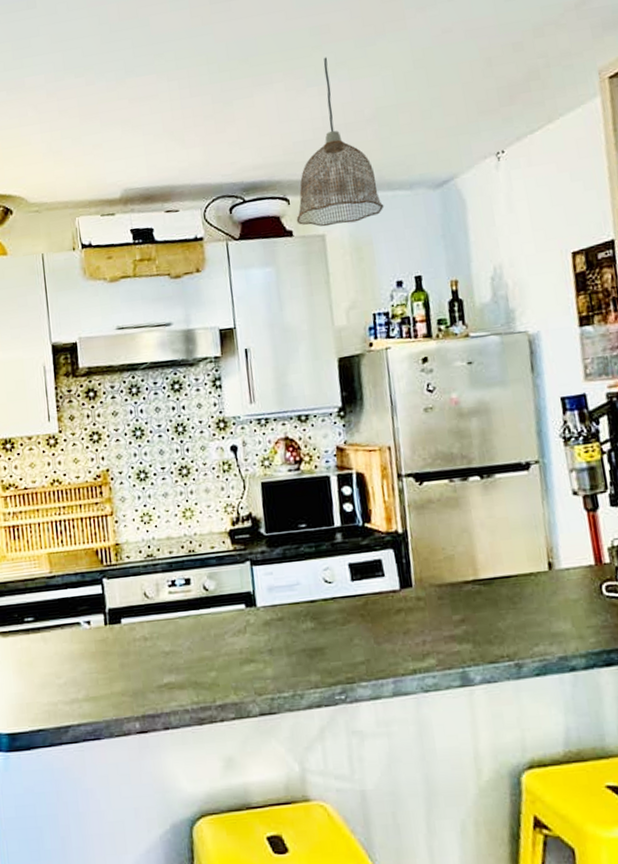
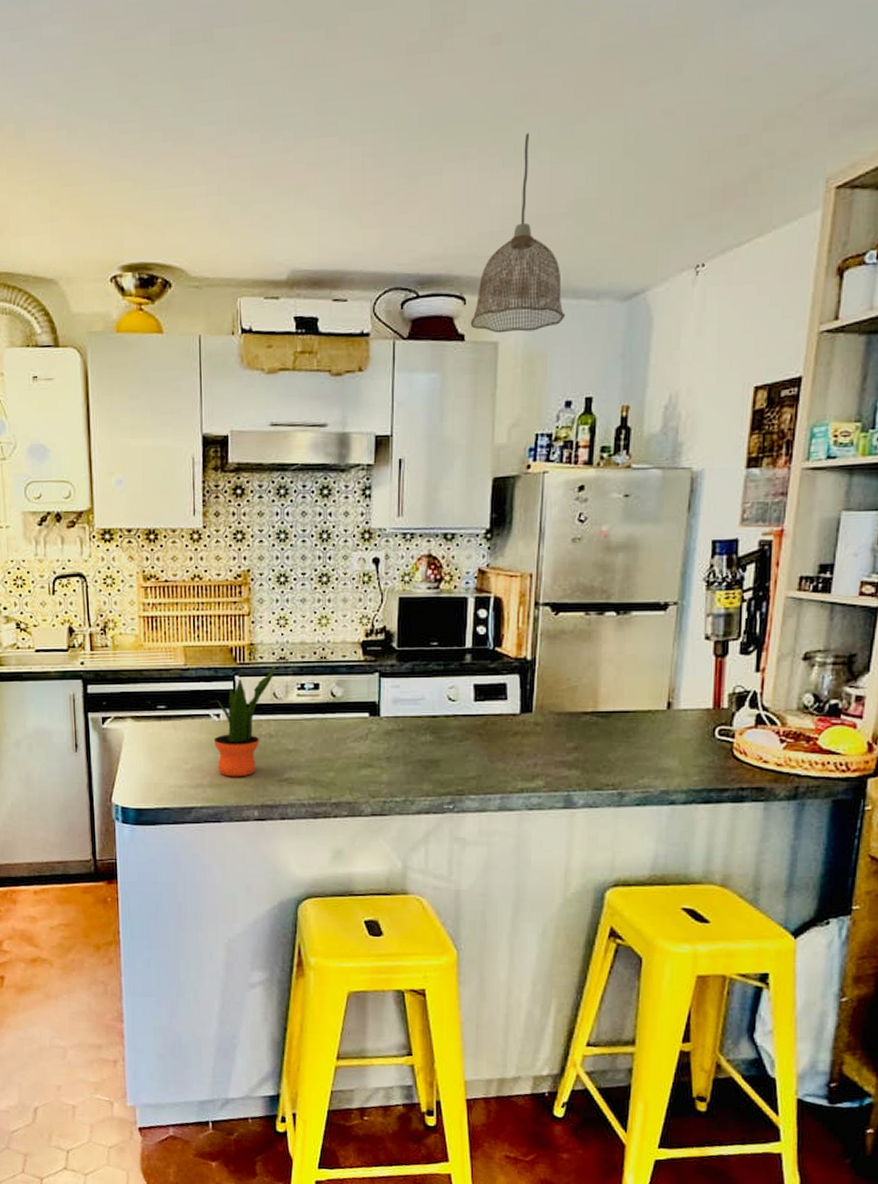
potted plant: none [86,564,144,688] -> present [213,666,276,777]

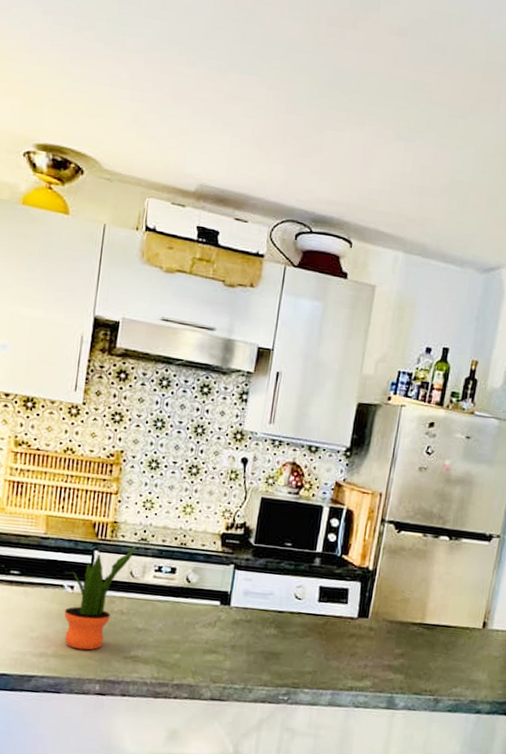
pendant lamp: present [470,133,566,333] -> none [353,115,435,283]

